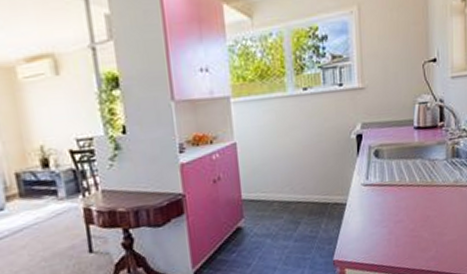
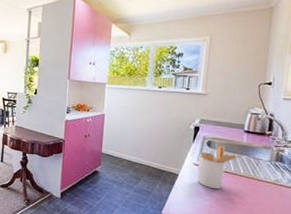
utensil holder: none [366,152,415,211] -> present [197,145,241,190]

